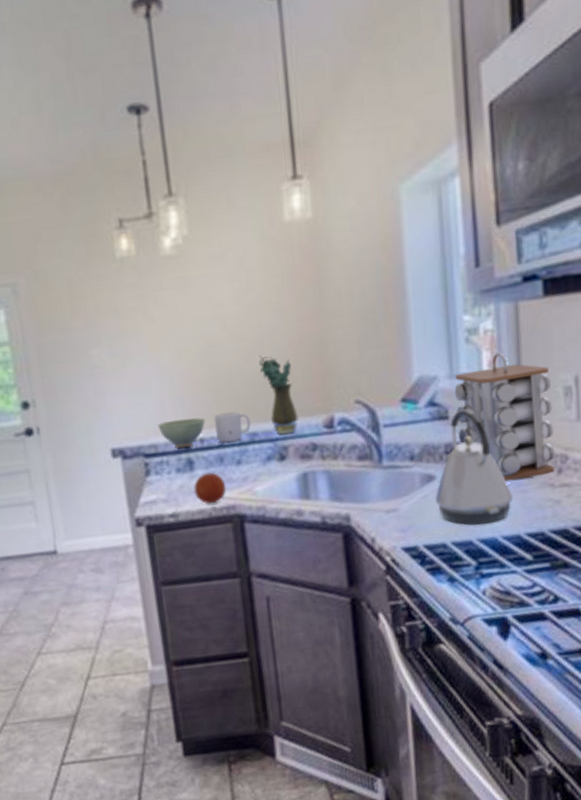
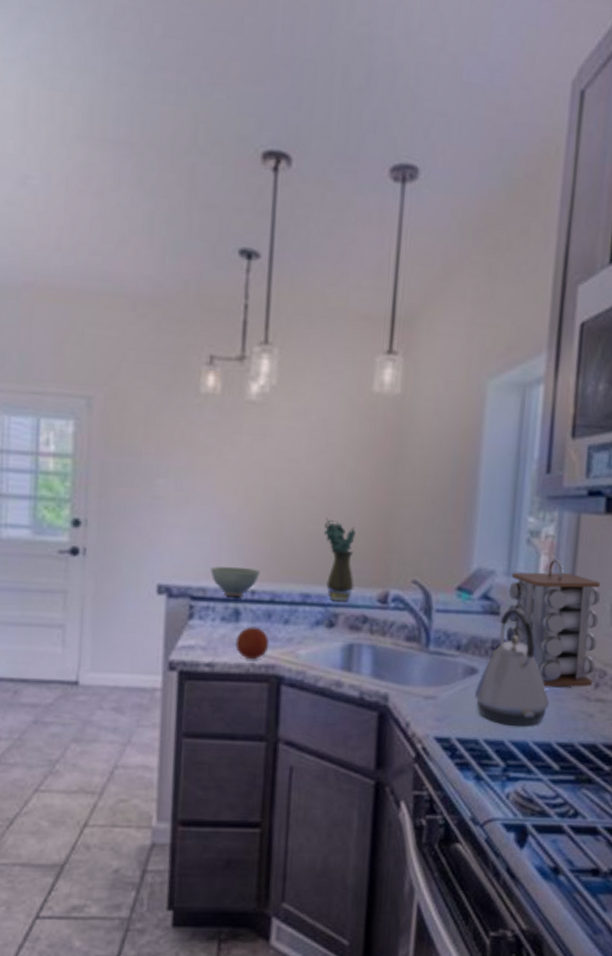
mug: present [213,411,252,443] -> none [268,567,306,599]

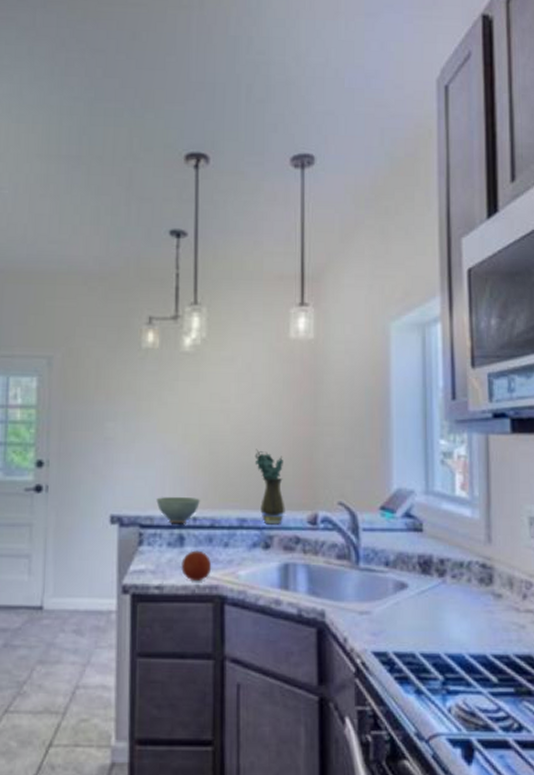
kettle: present [475,608,549,727] -> none [407,525,479,640]
spice rack: present [506,559,600,688] -> none [429,477,520,600]

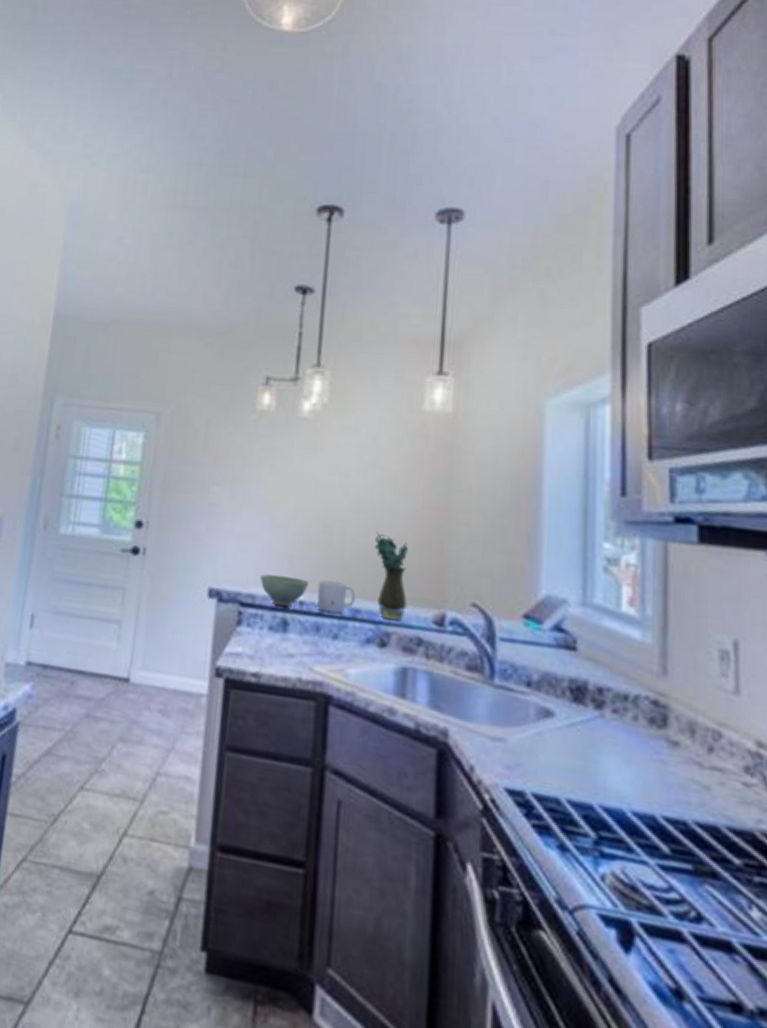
fruit: present [181,550,212,580] -> none [282,638,318,674]
mug: none [208,495,242,524] -> present [316,579,356,614]

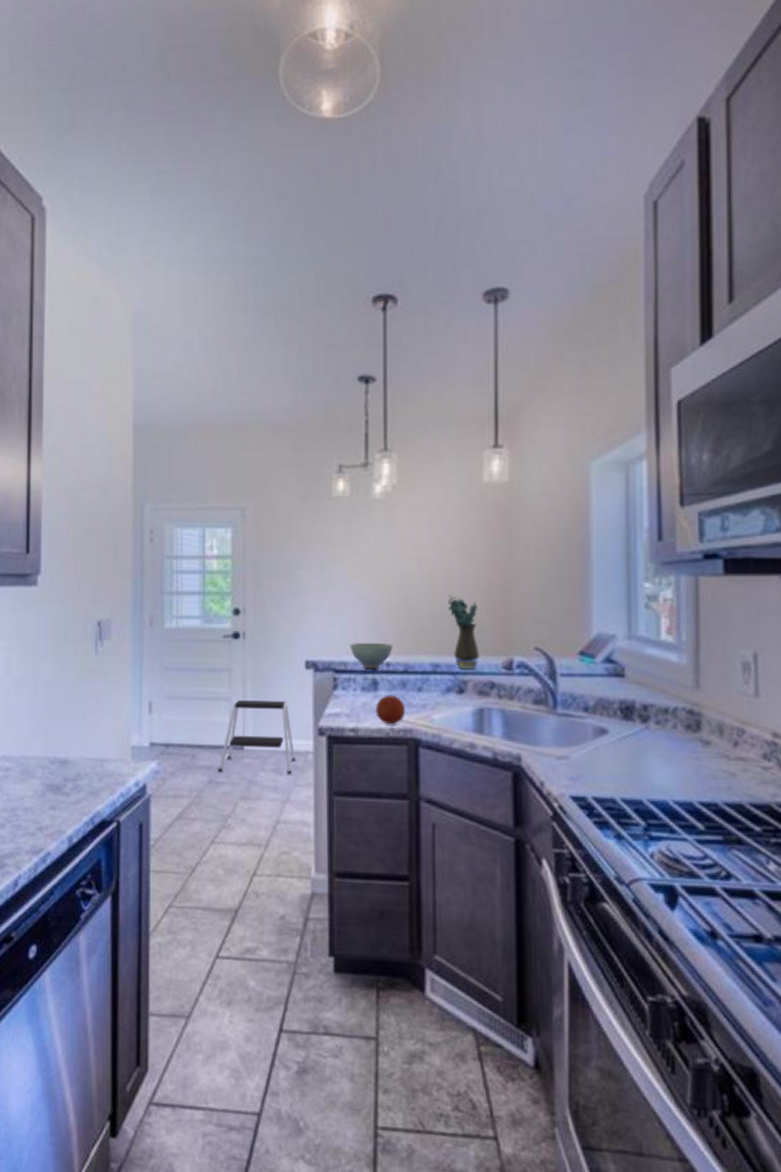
step stool: none [98,624,187,720] -> present [218,700,296,775]
fruit: none [282,638,318,674] -> present [375,695,406,724]
mug: present [316,579,356,614] -> none [401,641,435,669]

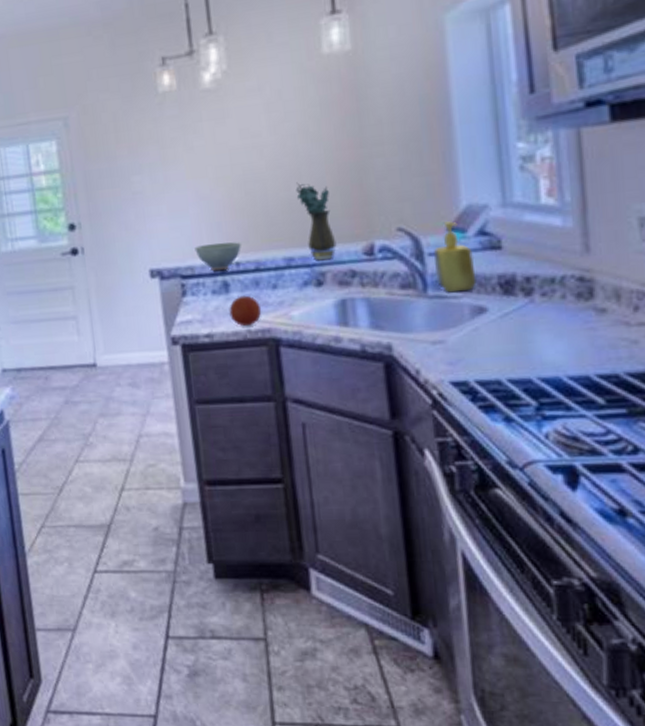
step stool: present [218,700,296,775] -> none [73,314,152,393]
soap dispenser: none [564,645,601,713] -> present [433,220,477,293]

